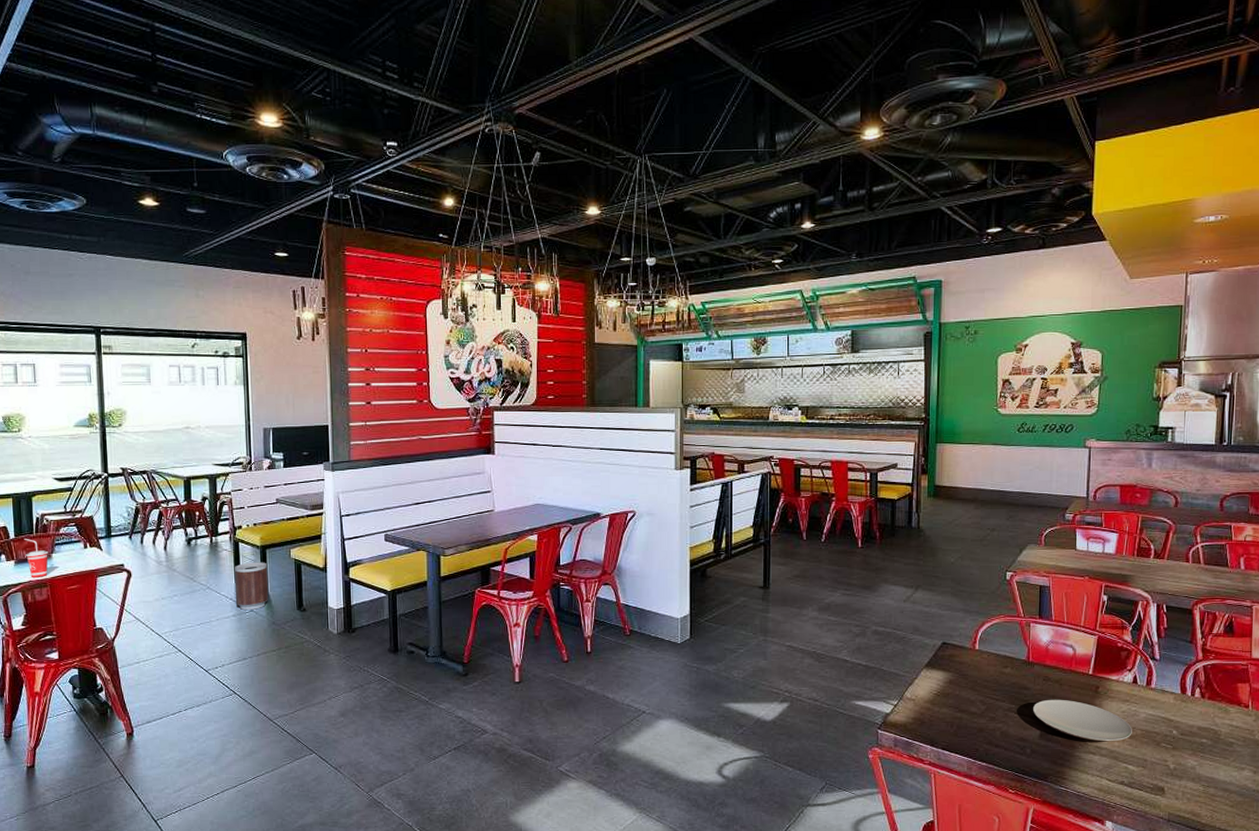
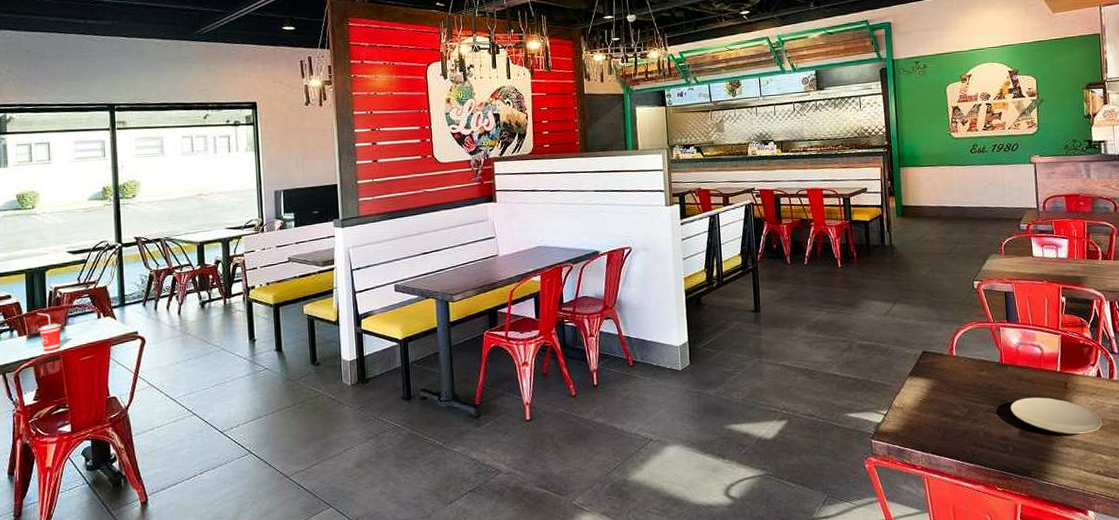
trash can: present [234,562,269,611] -> none [248,320,283,369]

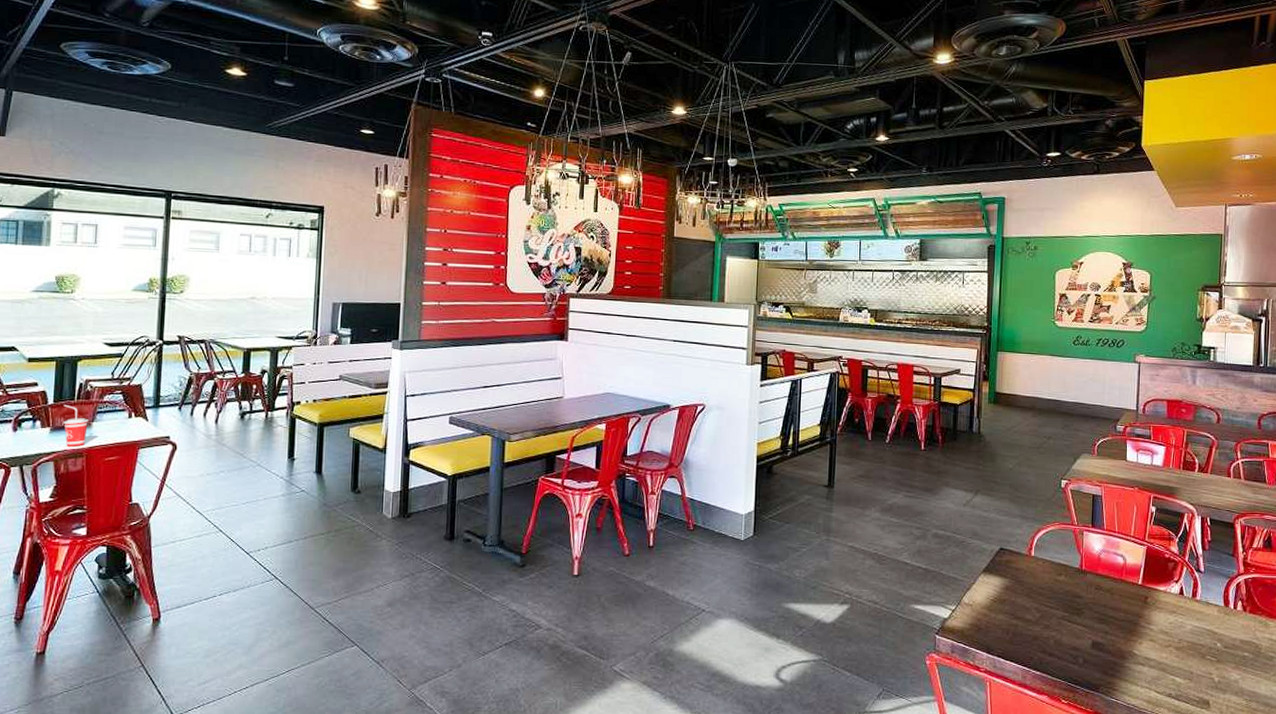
plate: present [1010,397,1102,435] -> none [1085,608,1179,653]

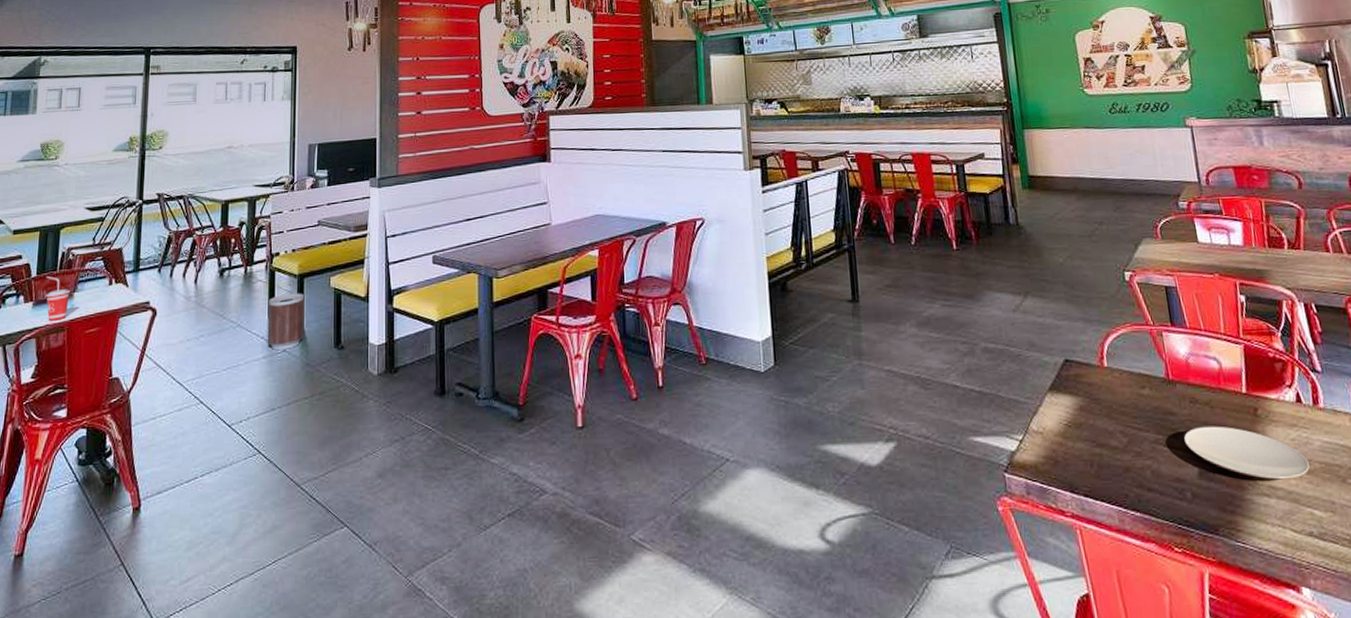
trash can: none [287,440,324,491] -> present [268,293,305,351]
plate: none [1085,608,1179,653] -> present [1183,426,1310,480]

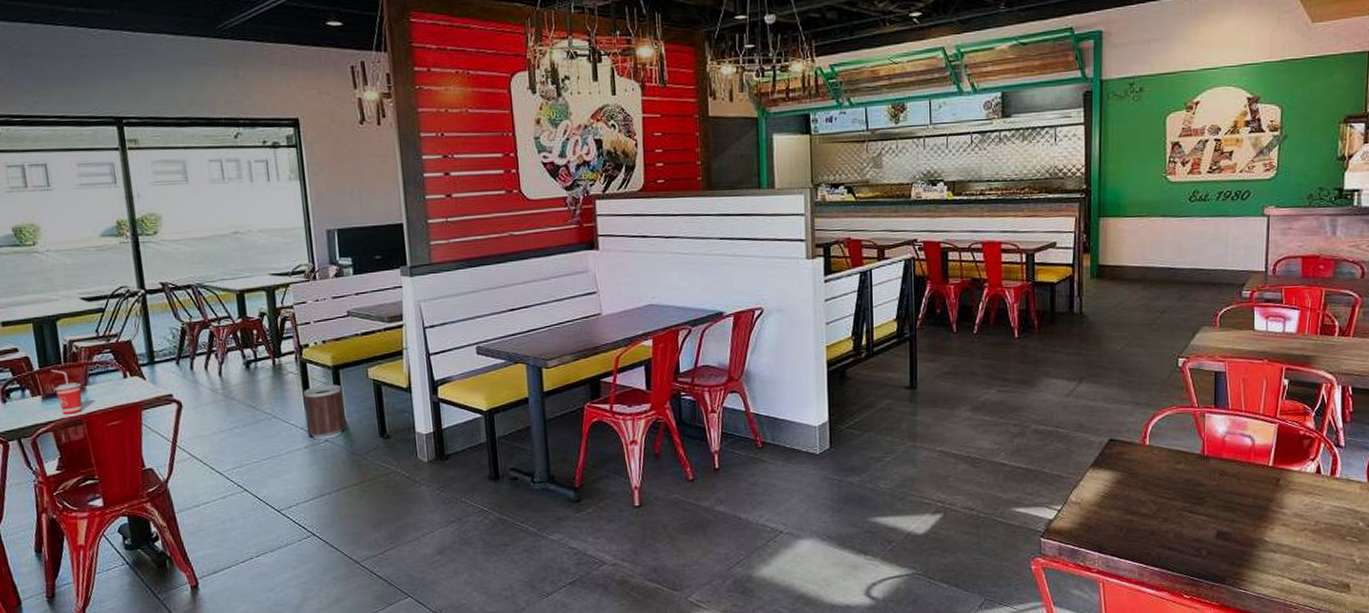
plate: present [1183,426,1310,480] -> none [1208,494,1316,539]

